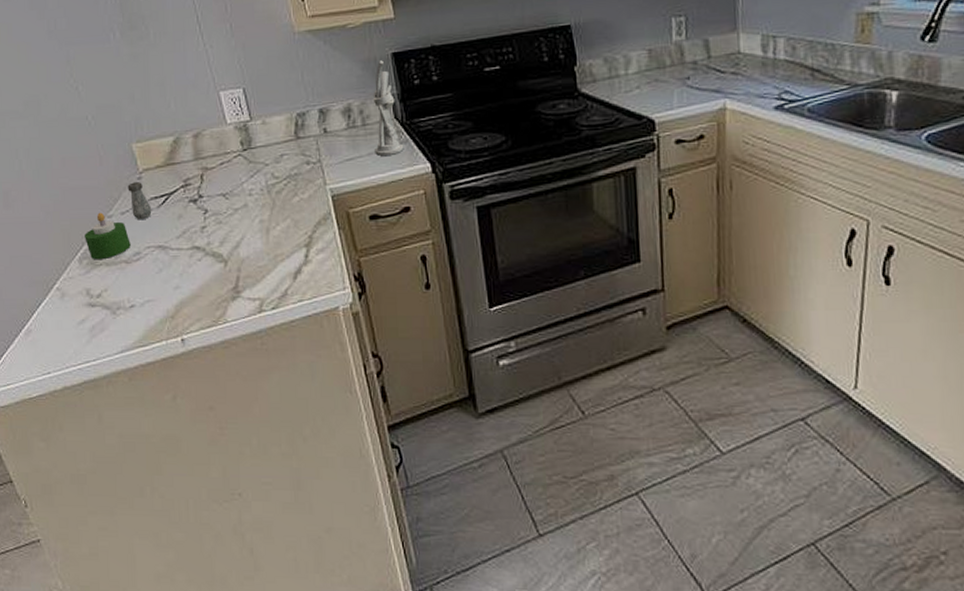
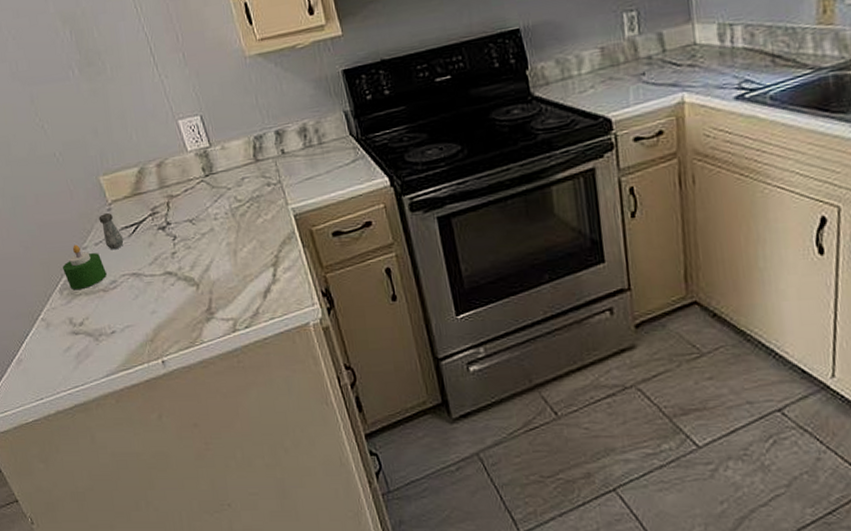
utensil holder: present [372,60,404,156] -> none [326,78,361,173]

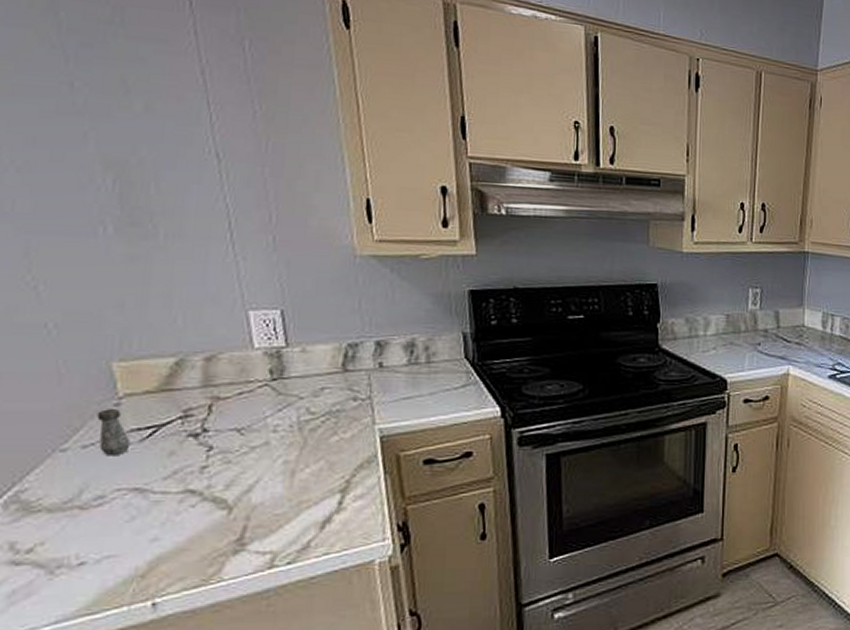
candle: present [63,244,107,290] -> none [17,444,91,505]

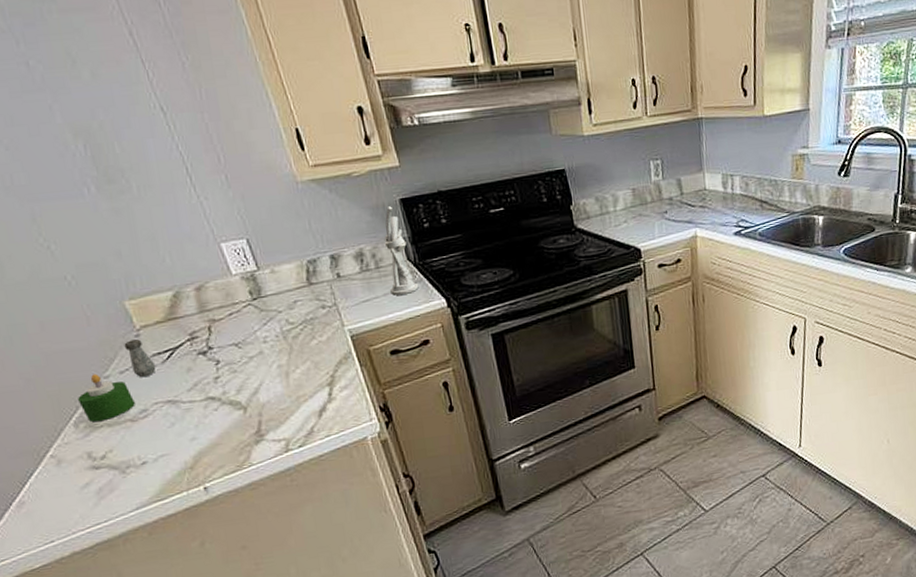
candle: none [17,444,91,505] -> present [78,373,135,423]
utensil holder: none [438,296,472,396] -> present [383,206,419,296]

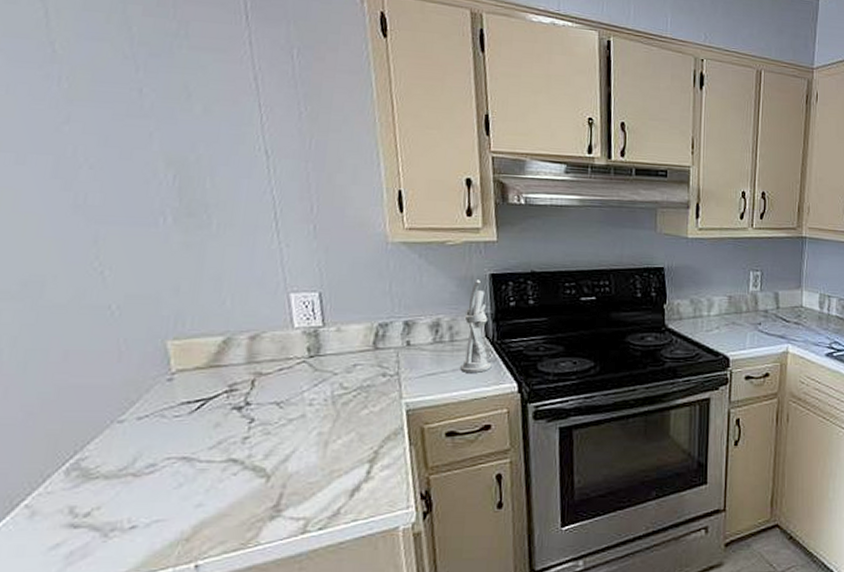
candle: present [78,373,135,423] -> none [79,416,145,472]
salt shaker: present [124,339,156,378] -> none [151,384,181,427]

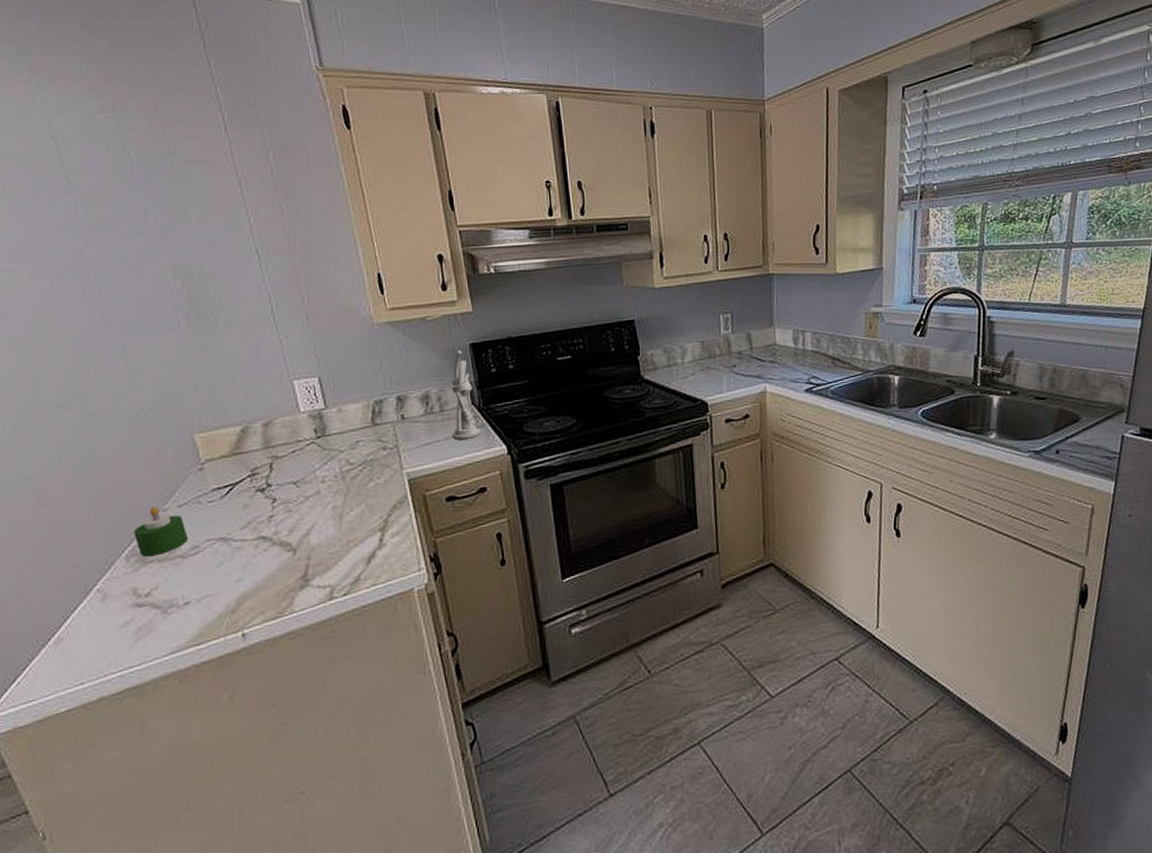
candle: none [79,416,145,472] -> present [134,506,188,557]

